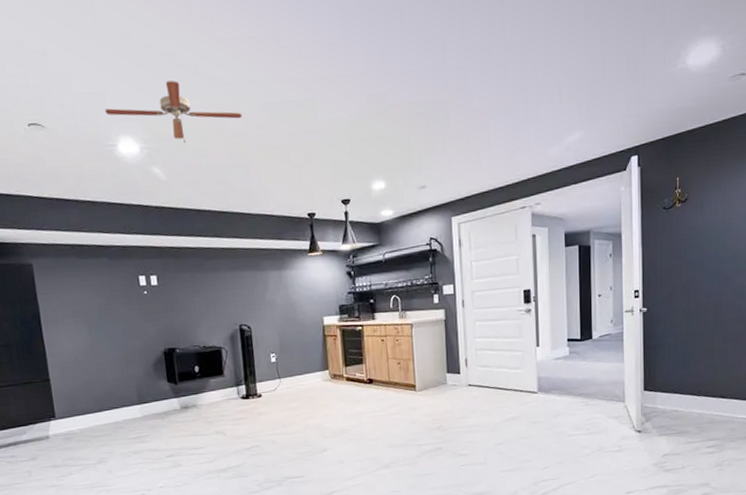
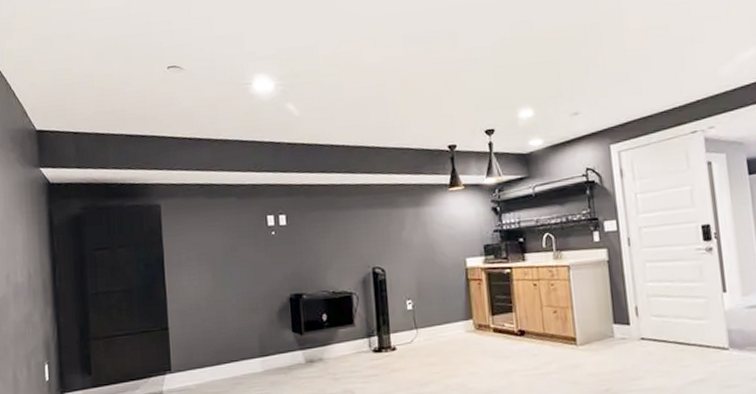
ceiling fan: present [105,81,242,143] -> none [242,18,379,78]

